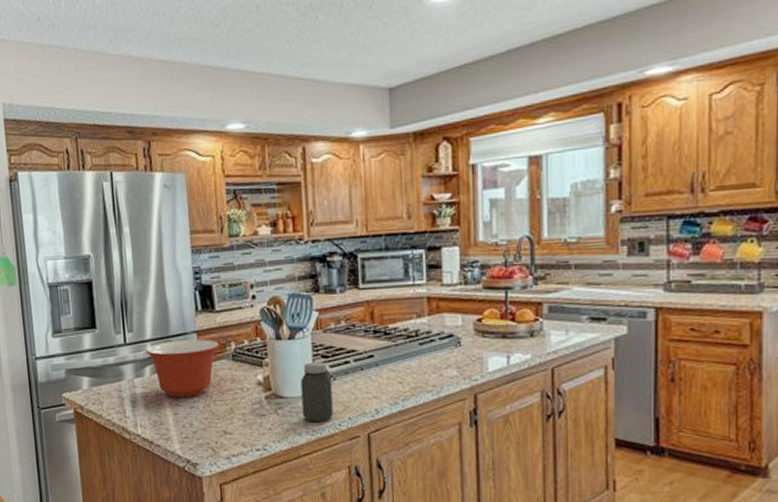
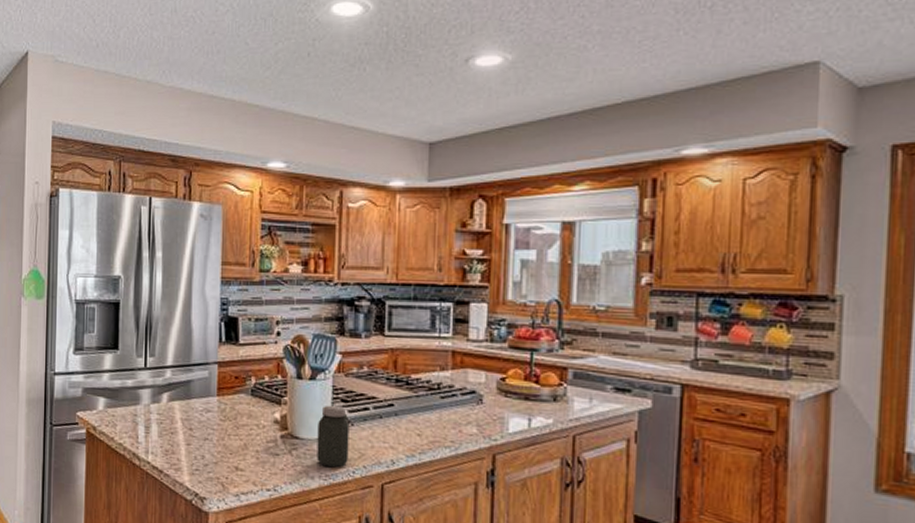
mixing bowl: present [145,340,220,397] -> none [164,370,240,428]

